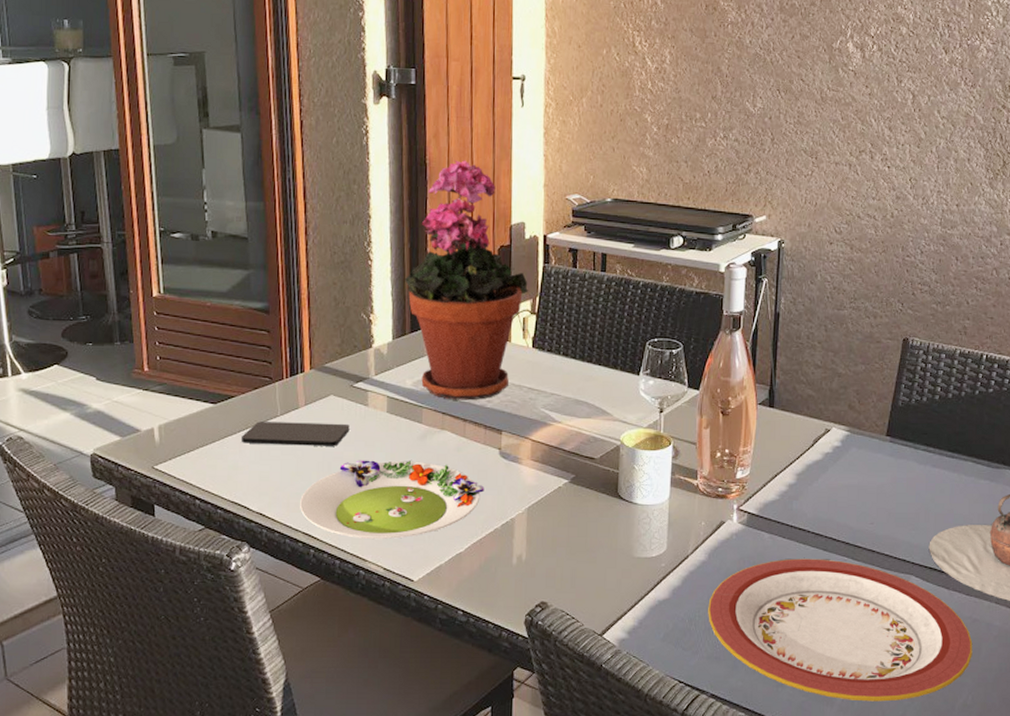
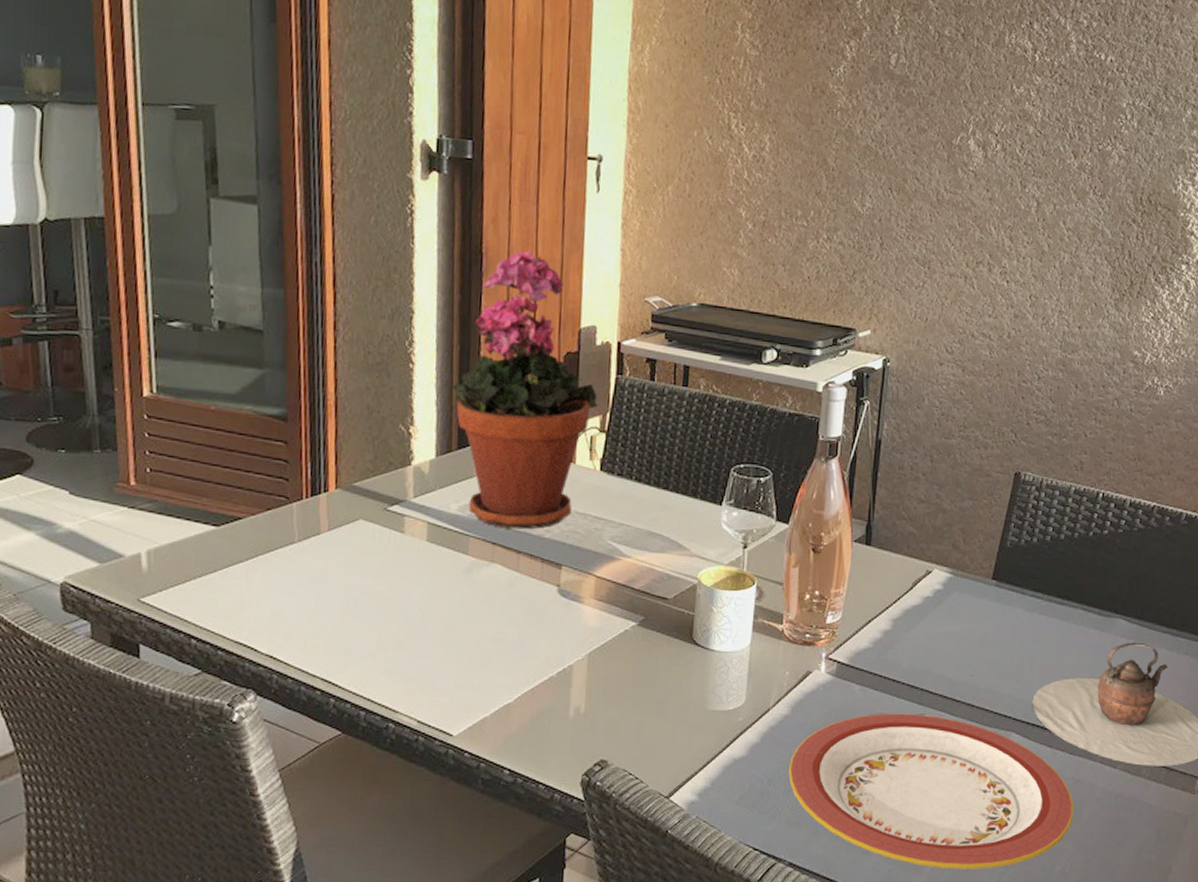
smartphone: present [242,422,350,446] -> none [250,548,382,579]
salad plate: present [300,460,485,539] -> none [319,595,539,687]

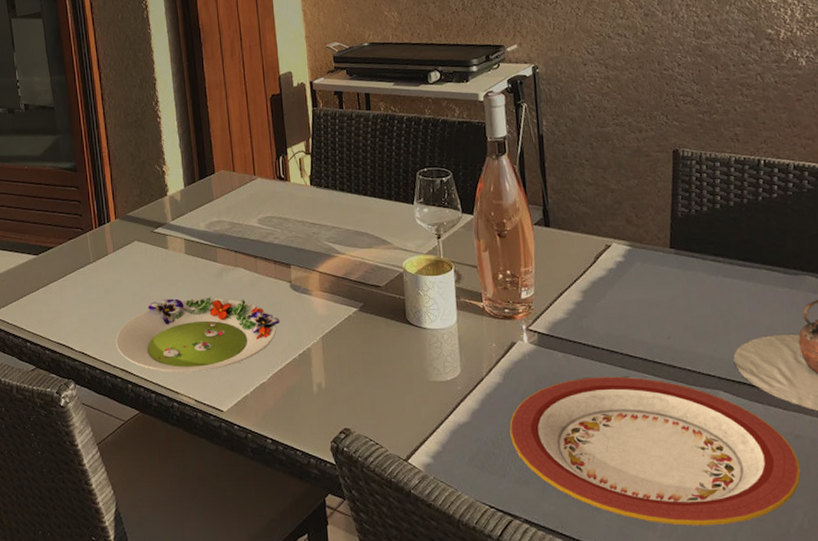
salad plate: none [319,595,539,687] -> present [116,297,280,372]
potted plant: present [451,250,599,530] -> none [189,22,302,239]

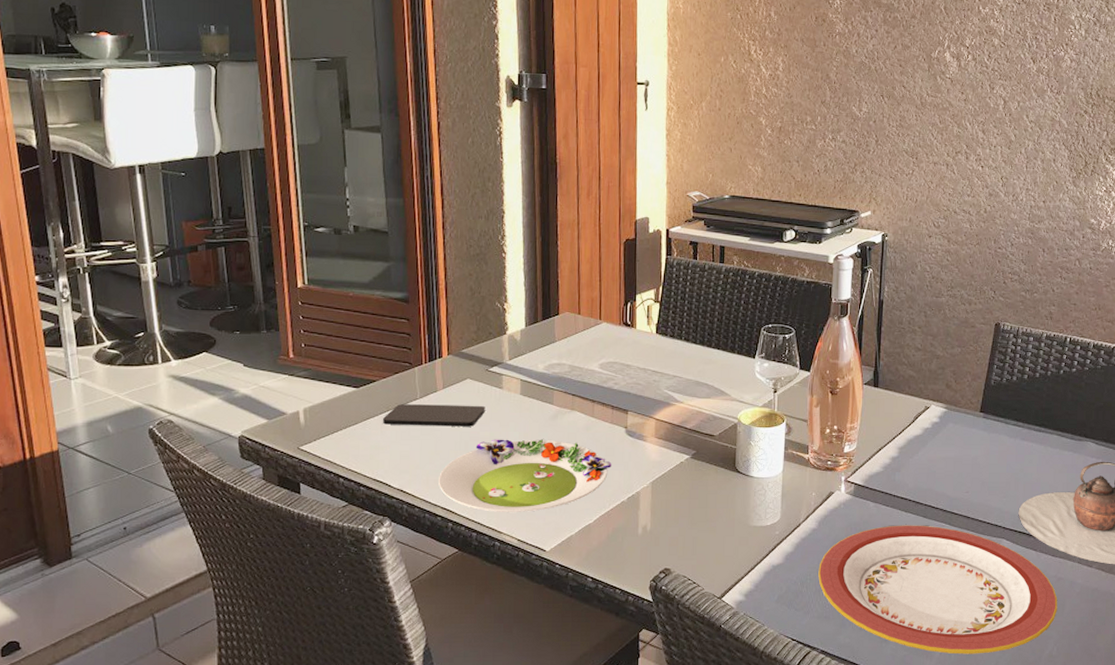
smartphone: none [62,266,154,289] -> present [383,404,485,427]

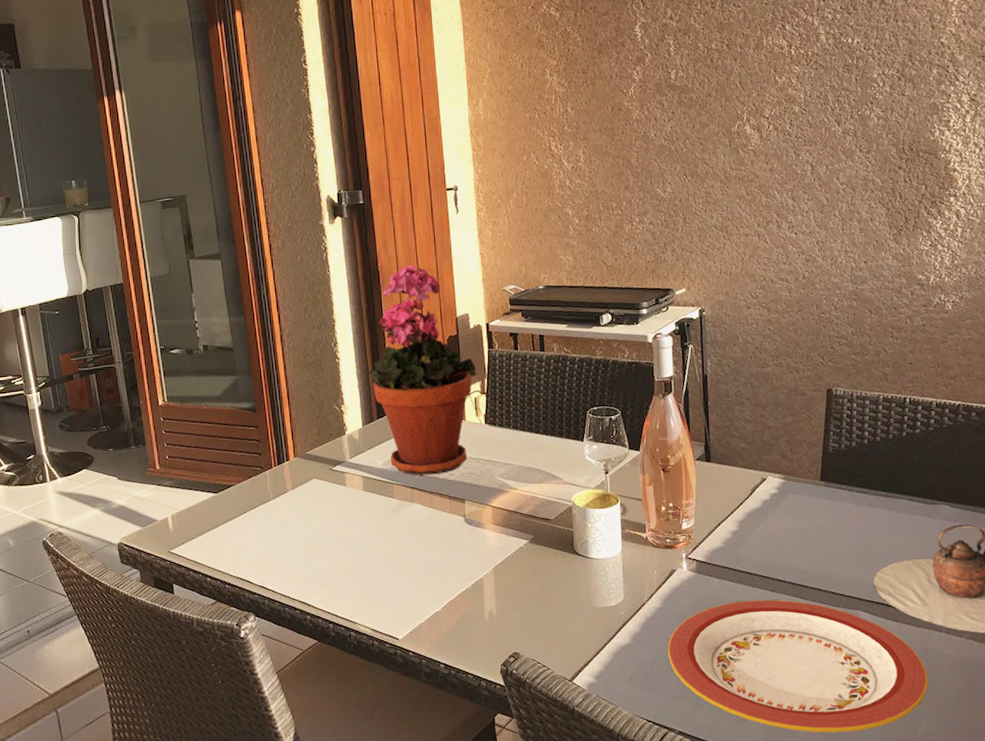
smartphone: present [383,404,485,427] -> none [241,503,332,526]
salad plate: present [439,439,612,512] -> none [295,532,454,604]
potted plant: none [536,159,653,383] -> present [368,264,478,476]

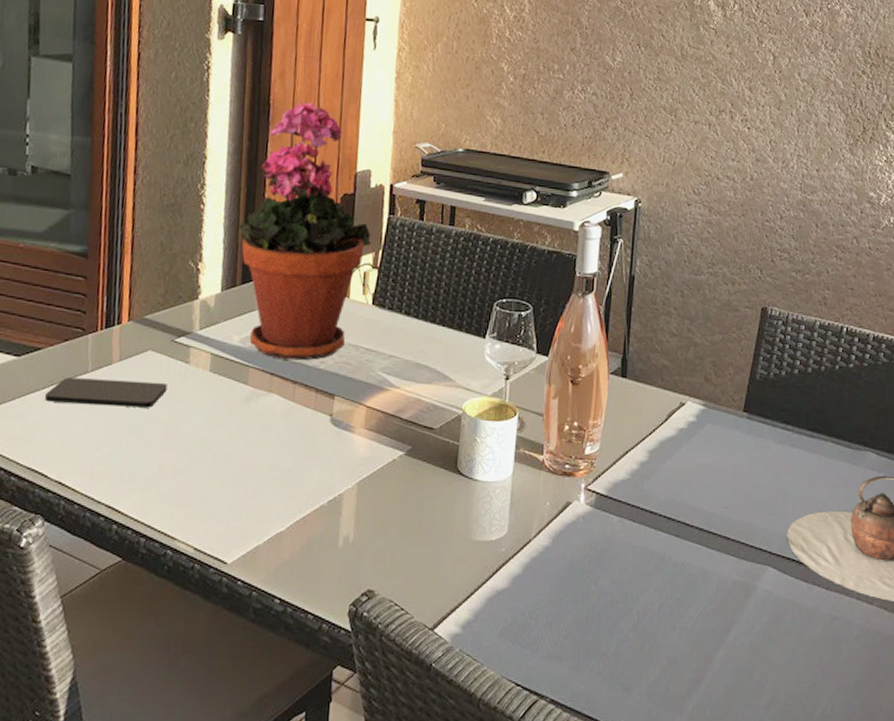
smartphone: none [241,503,332,526] -> present [45,378,168,408]
plate: present [667,599,929,733] -> none [550,545,833,710]

